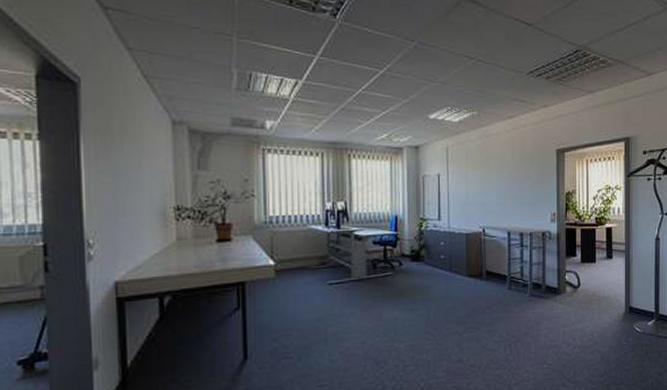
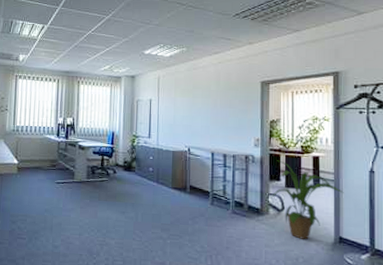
house plant: none [567,234,634,314] -> present [270,160,344,240]

